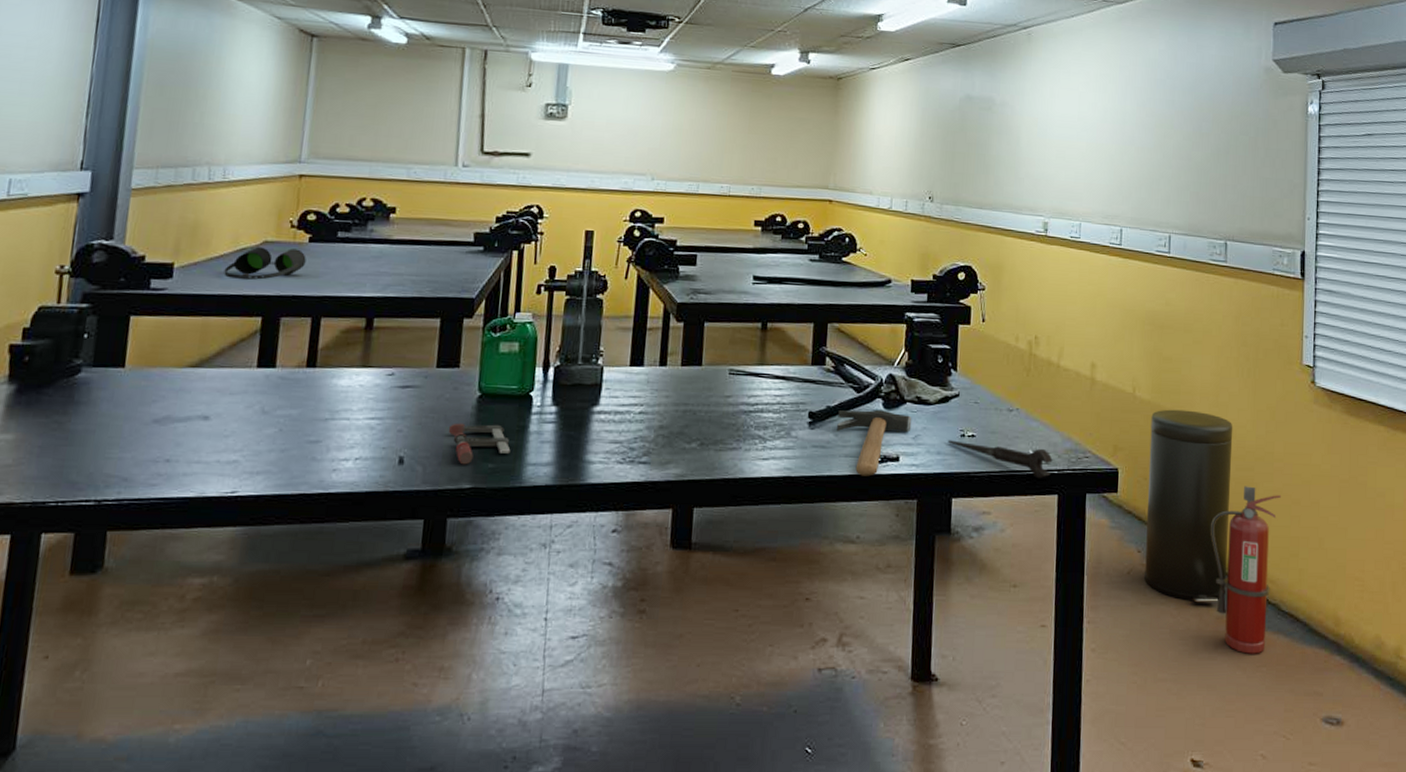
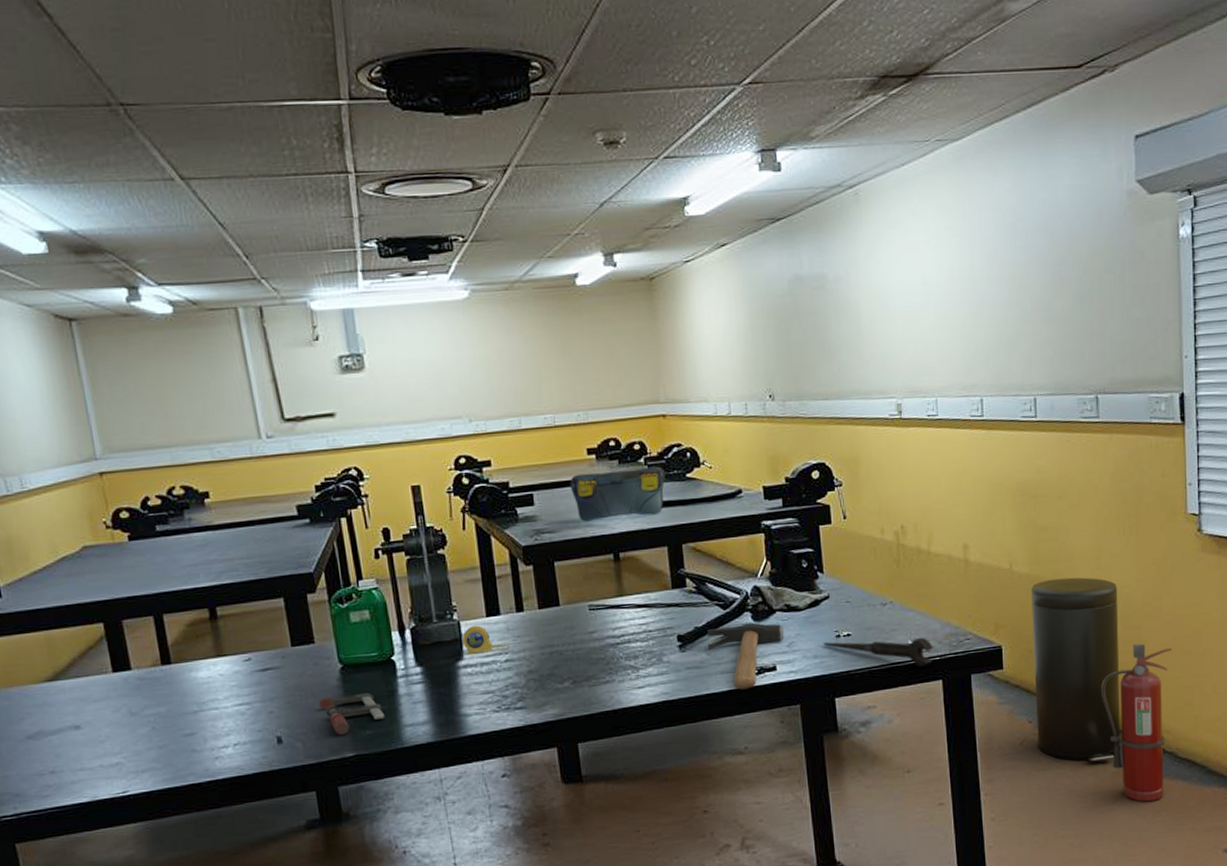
goggles: present [224,246,306,281] -> none [51,549,132,590]
tape measure: none [601,373,647,401] -> present [462,625,510,654]
toolbox: none [732,242,823,291] -> present [570,466,666,522]

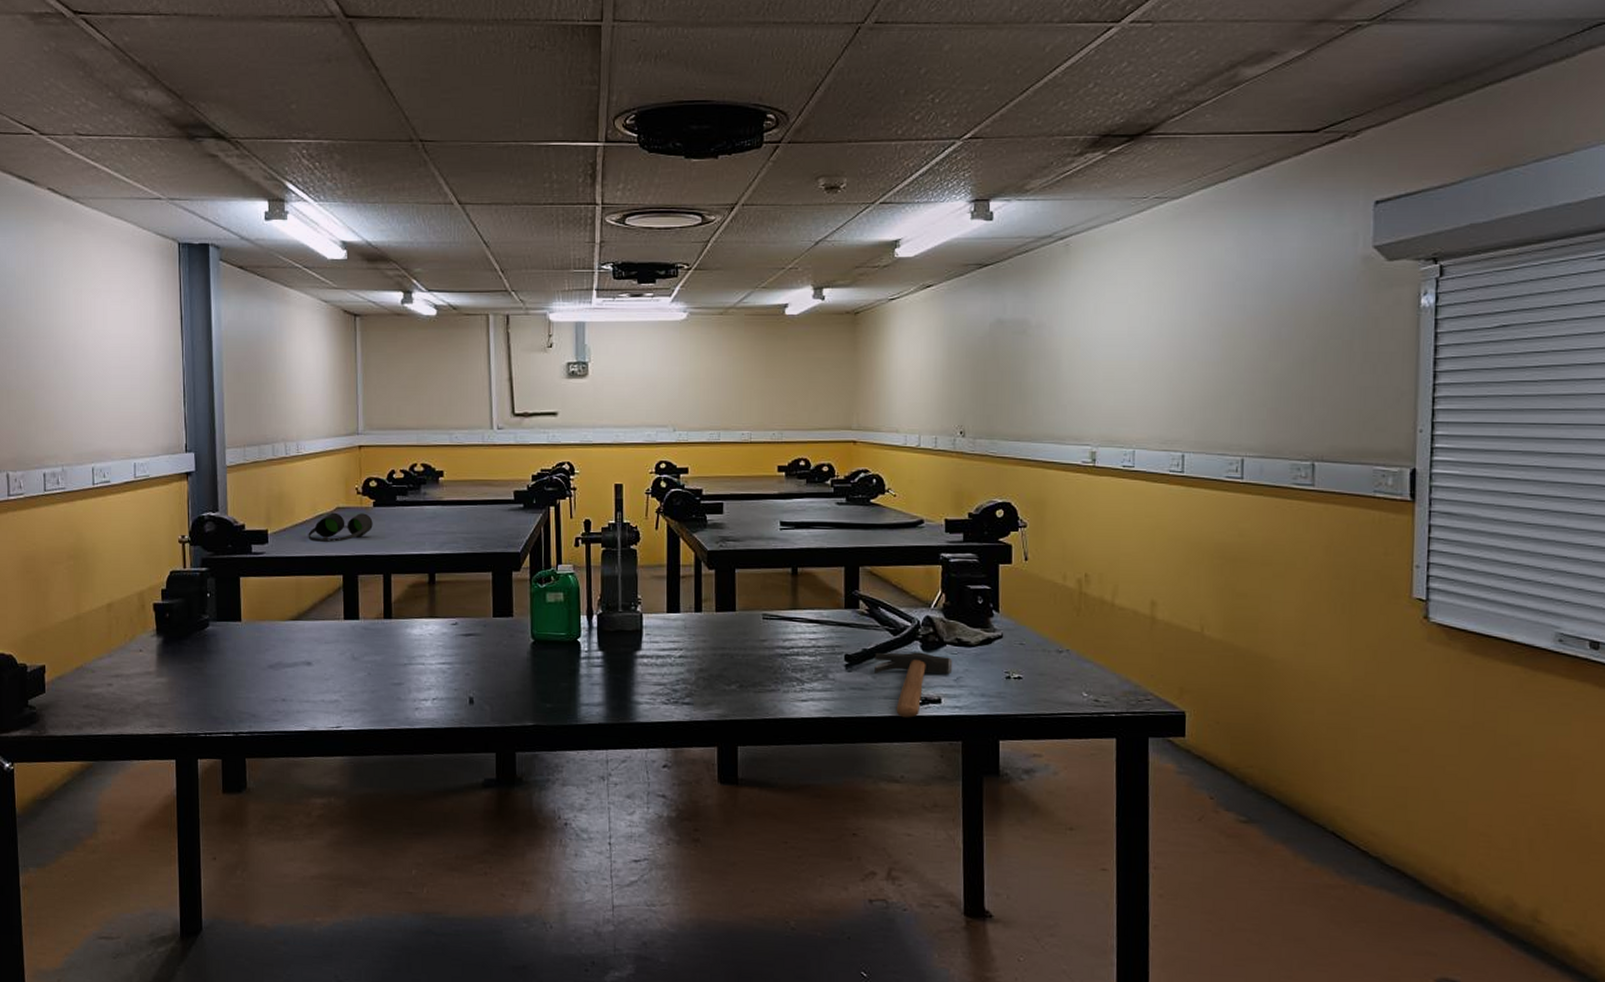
goggles: none [51,549,132,590] -> present [308,512,373,543]
clamp: present [318,692,385,736] -> none [508,667,565,705]
tape measure: present [462,625,510,654] -> none [642,619,686,646]
toolbox: present [570,466,666,522] -> none [758,489,850,535]
wrench: present [823,637,933,667] -> none [992,682,1109,722]
pedal bin: present [1031,577,1122,762] -> none [1218,649,1324,854]
fire extinguisher: present [1101,643,1172,802] -> none [1297,731,1384,909]

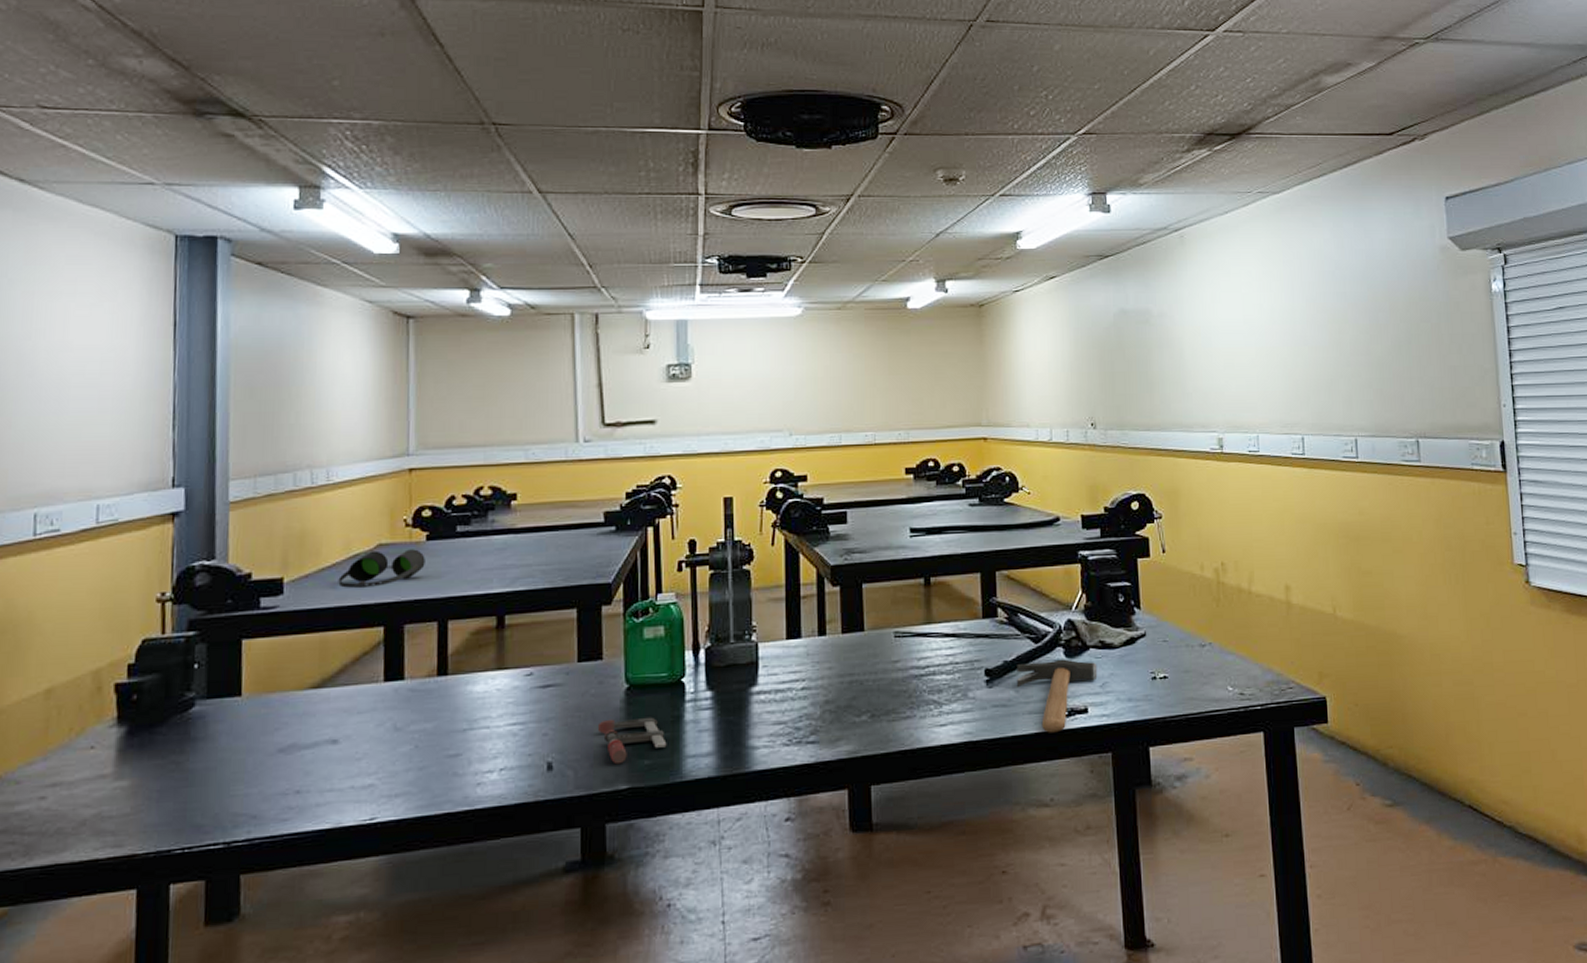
clamp: none [508,667,565,705] -> present [597,717,667,765]

